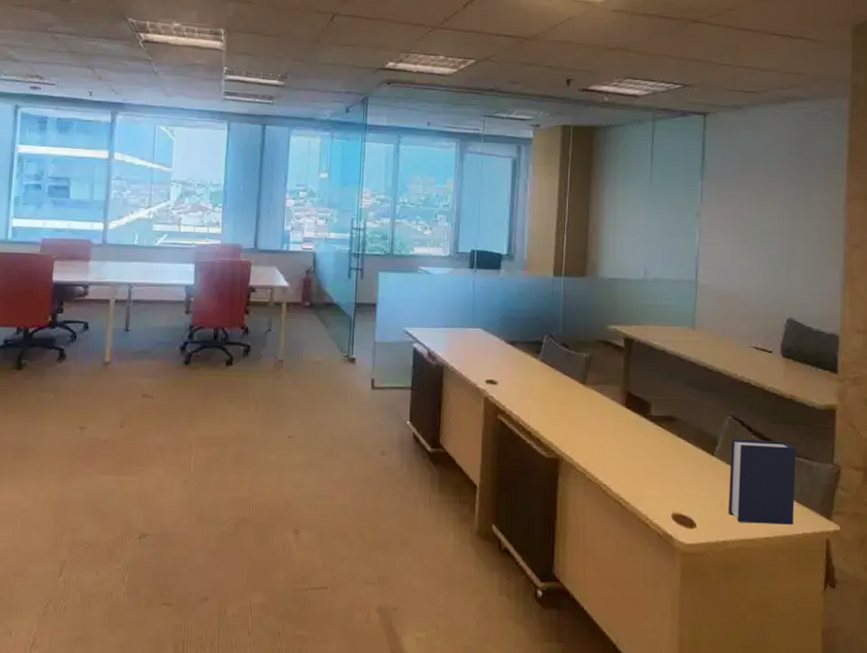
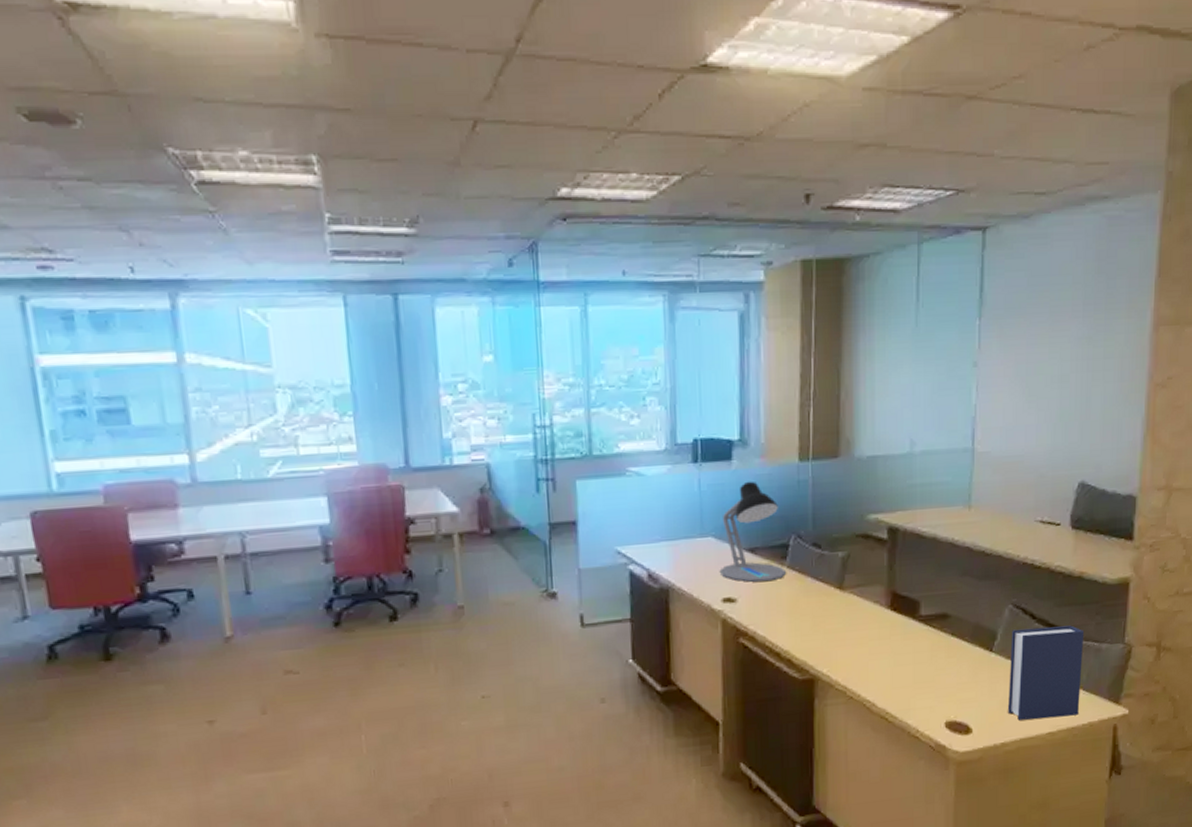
desk lamp: none [485,287,540,371] -> present [719,481,787,582]

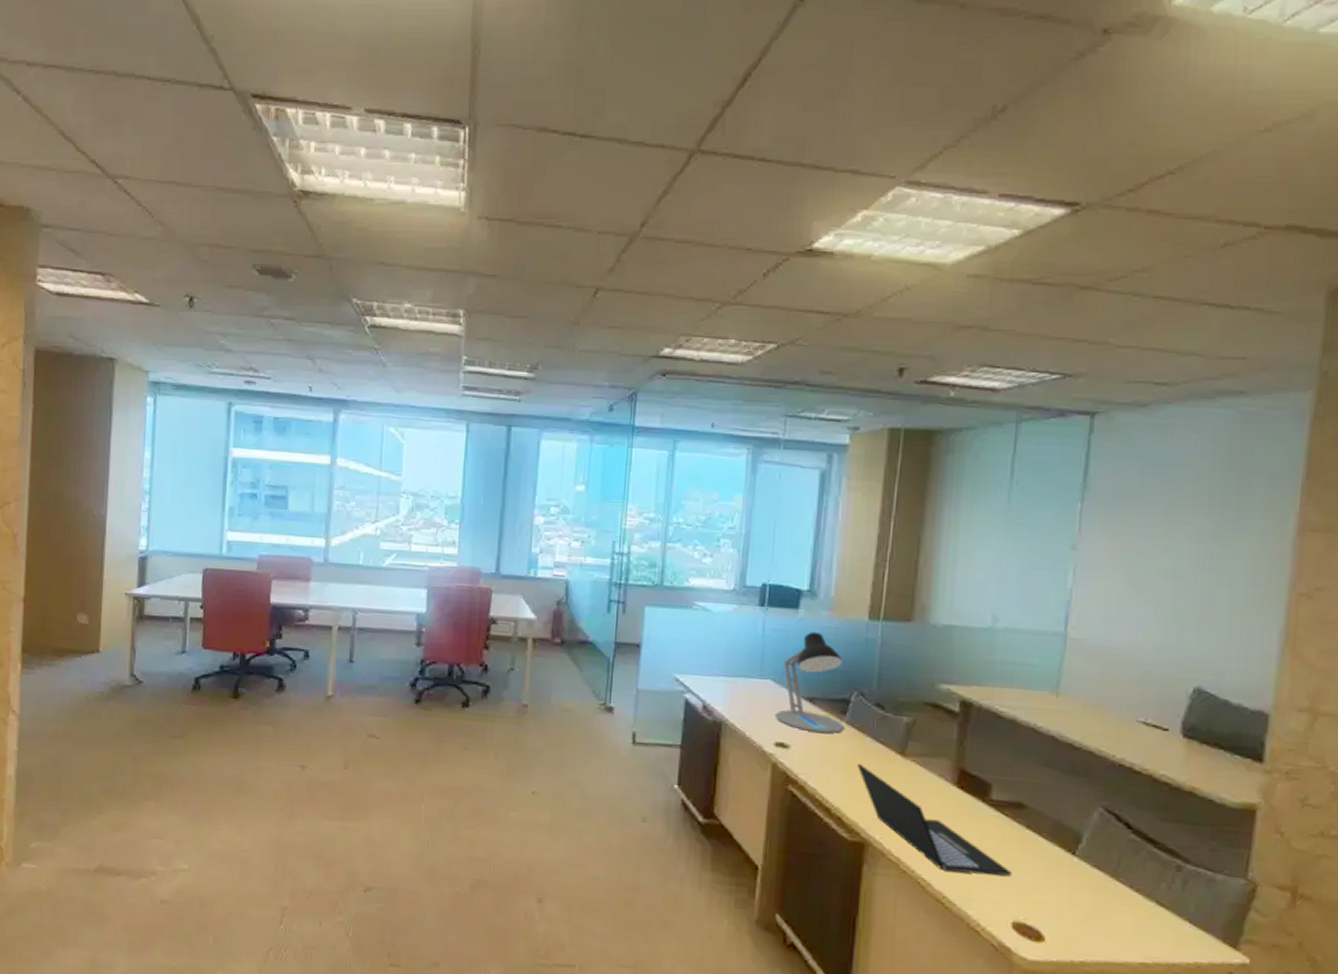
laptop: none [801,605,943,690] -> present [857,764,1013,876]
hardback book: present [1008,625,1085,720] -> none [1091,836,1194,950]

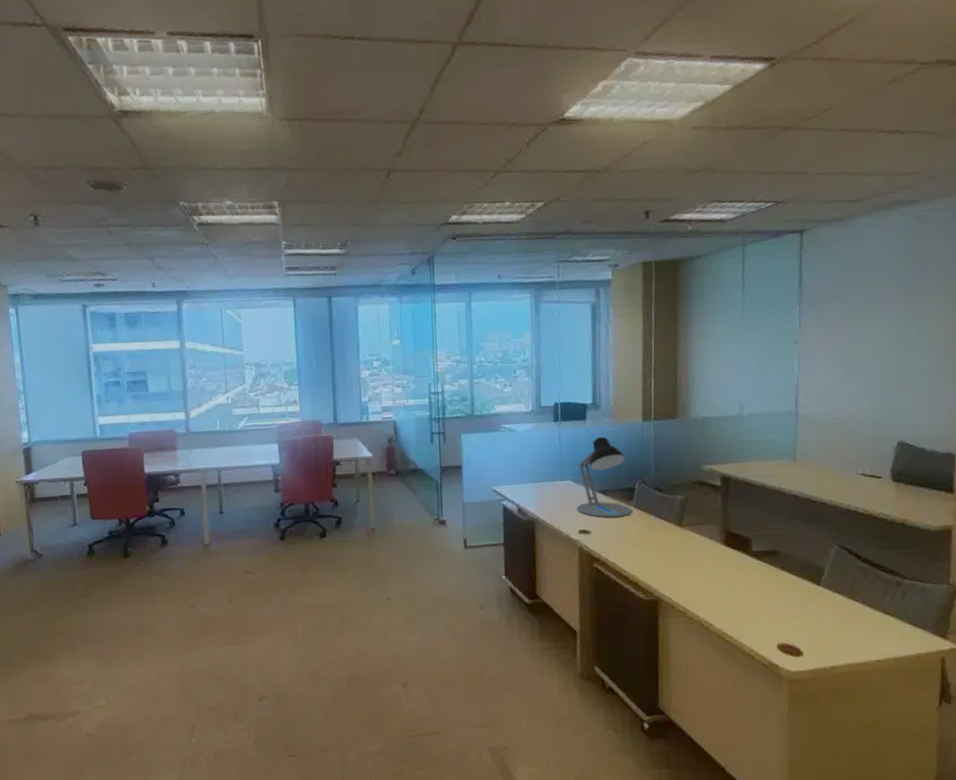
laptop: present [857,764,1013,876] -> none [646,538,774,613]

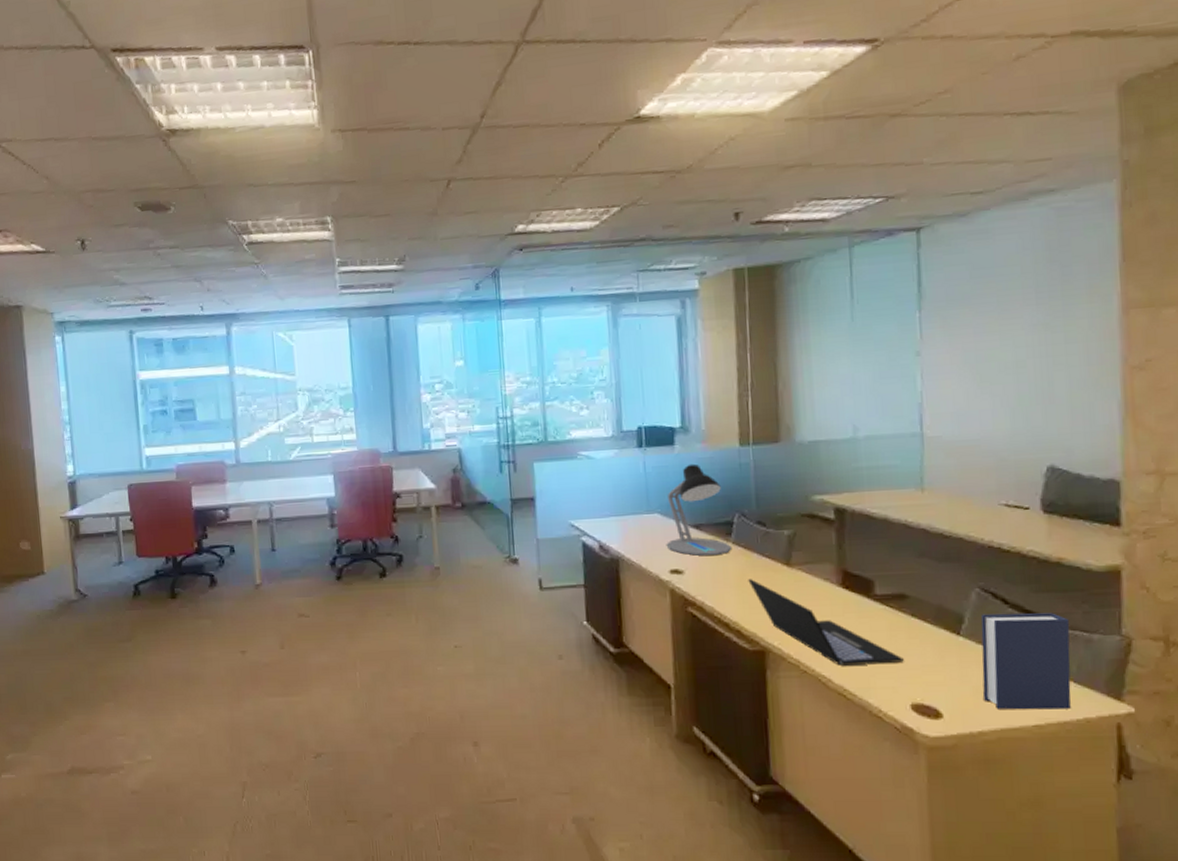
laptop: none [646,538,774,613] -> present [748,579,905,667]
hardback book: none [836,566,909,648] -> present [981,613,1071,710]

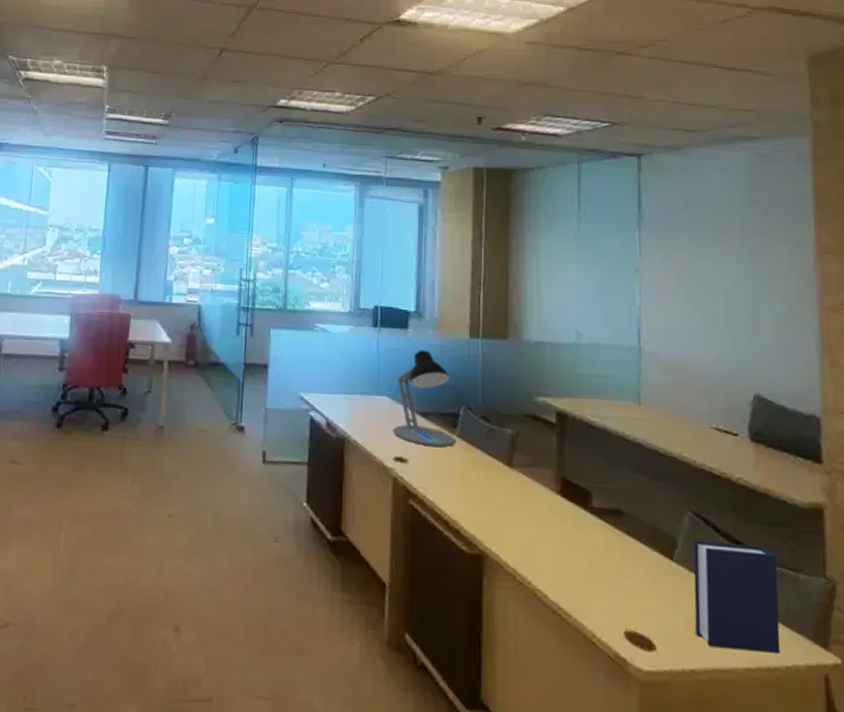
laptop: present [748,579,905,667] -> none [470,476,620,584]

